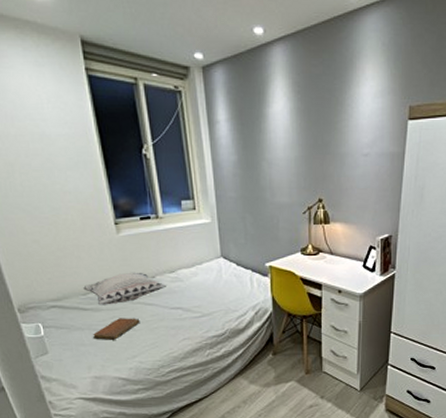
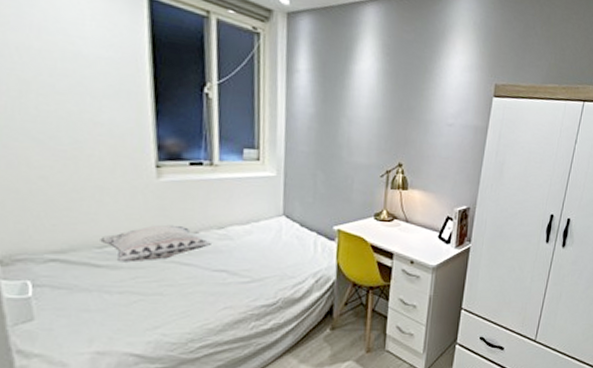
notebook: present [93,318,140,340] -> none [103,279,171,306]

